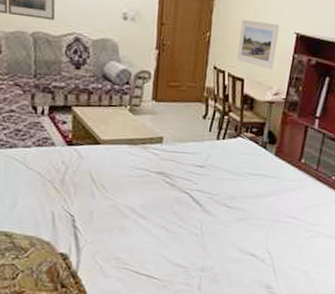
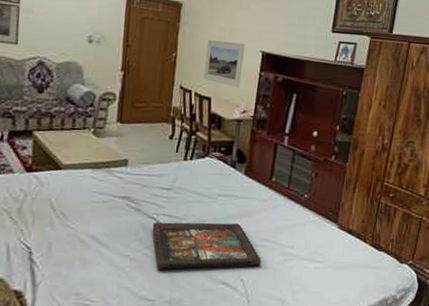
decorative tray: none [186,197,288,241] -> present [152,222,262,269]

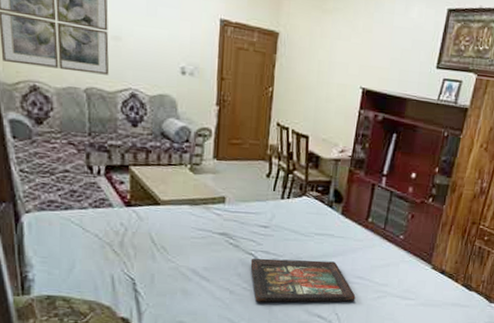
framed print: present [203,40,245,88] -> none [301,74,345,126]

